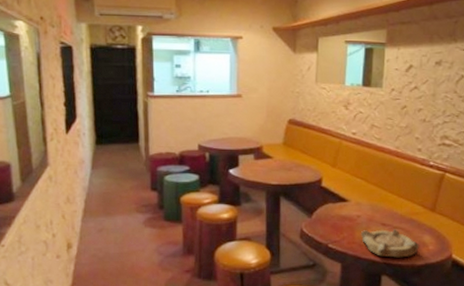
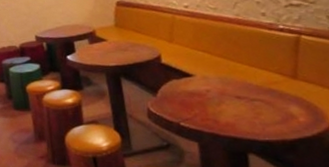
ashtray: present [360,229,420,258] -> none [213,102,288,133]

